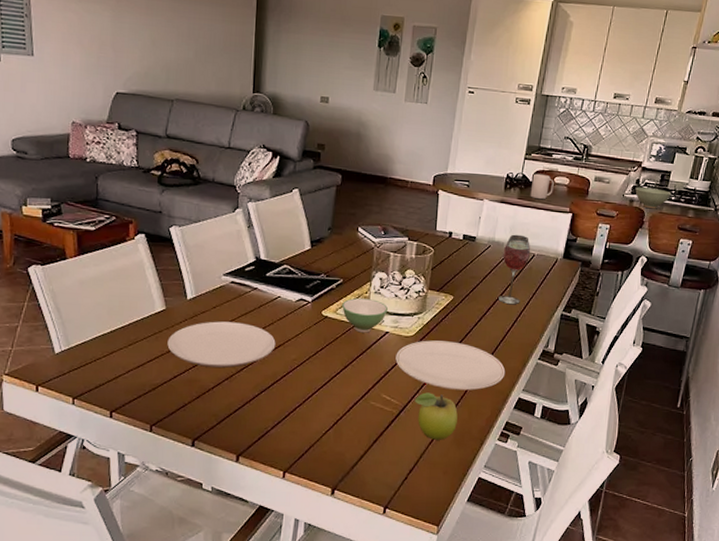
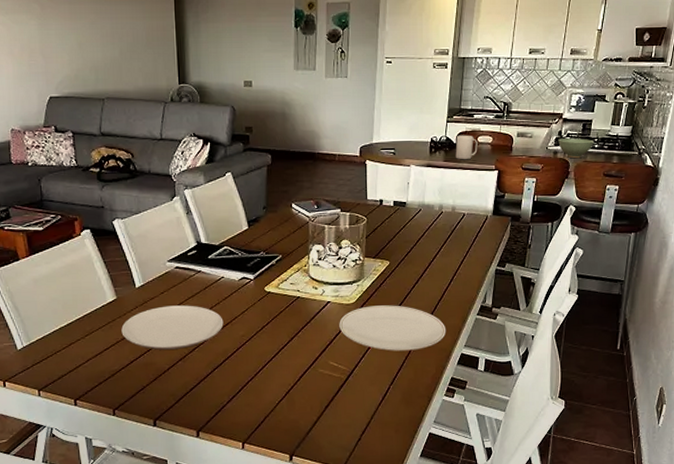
bowl: present [342,298,389,333] -> none [283,271,328,305]
fruit: present [414,392,458,440] -> none [360,356,404,401]
wineglass: present [498,234,531,305] -> none [433,196,461,265]

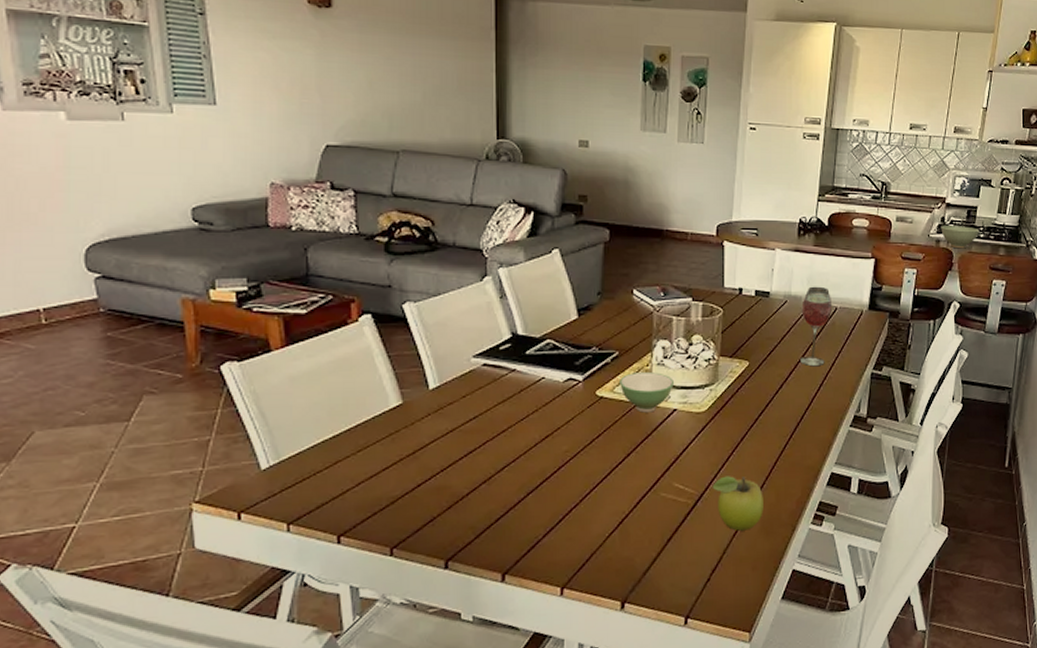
plate: present [121,305,224,350] -> none [407,412,542,470]
bowl: none [283,271,328,305] -> present [620,372,675,413]
plate: present [339,305,447,352] -> none [687,414,815,471]
fruit: none [360,356,404,401] -> present [712,476,763,531]
wineglass: none [433,196,461,265] -> present [800,286,833,367]
mug: present [455,135,478,160] -> none [827,216,852,246]

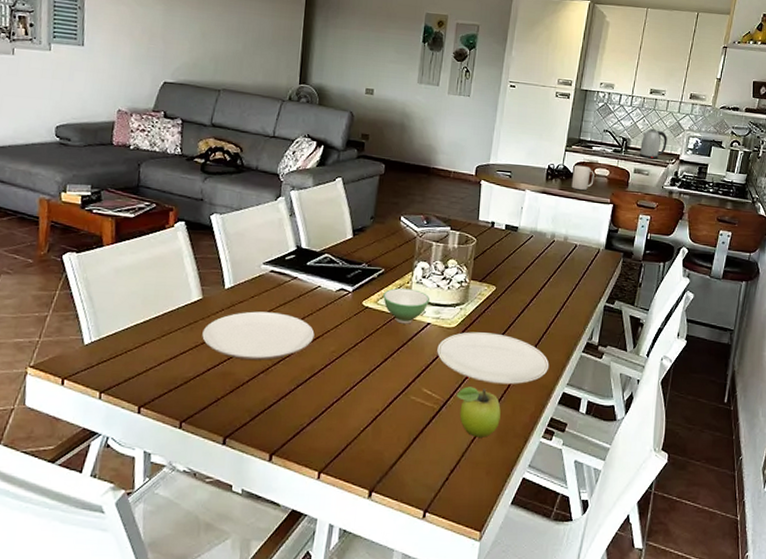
plate: none [407,412,542,470] -> present [202,311,315,360]
plate: none [687,414,815,471] -> present [437,332,550,385]
wineglass: present [800,286,833,367] -> none [541,224,573,296]
mug: none [827,216,852,246] -> present [571,165,595,191]
kettle: none [901,170,931,205] -> present [639,129,667,160]
bowl: present [941,226,980,249] -> none [674,179,709,201]

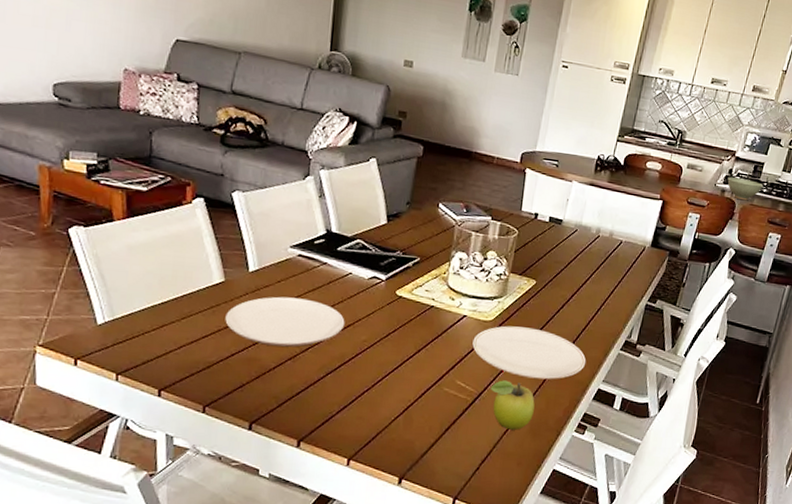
bowl: present [383,288,431,324] -> none [418,278,468,316]
mug: present [571,165,595,191] -> none [620,156,646,185]
kettle: present [639,129,667,160] -> none [694,122,725,155]
bowl: none [674,179,709,201] -> present [727,177,763,201]

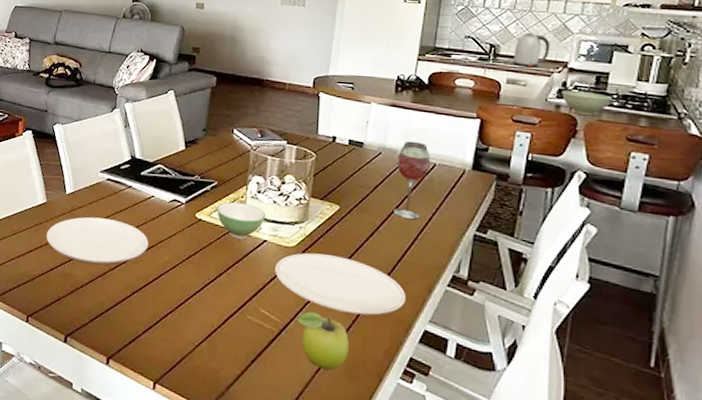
bowl: none [418,278,468,316] -> present [216,202,267,240]
wineglass: none [583,219,619,293] -> present [393,140,431,220]
kettle: none [694,122,725,155] -> present [512,33,550,68]

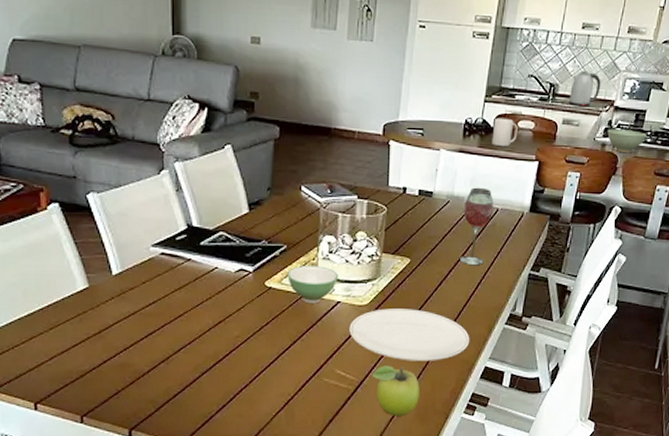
plate: present [46,216,149,265] -> none [93,298,215,349]
mug: none [426,75,455,104] -> present [491,117,518,148]

